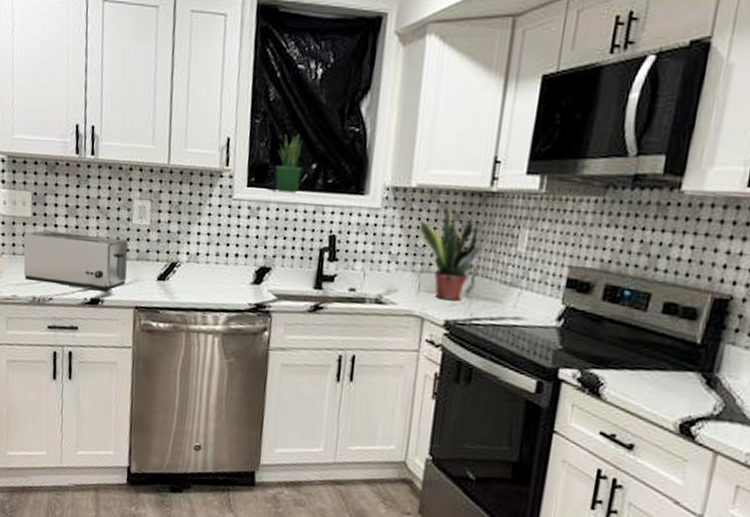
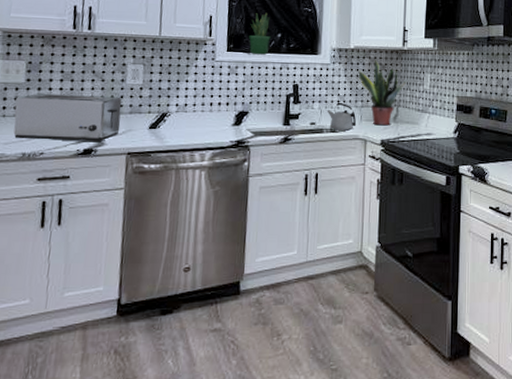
kettle: none [372,263,412,304] -> present [326,102,357,132]

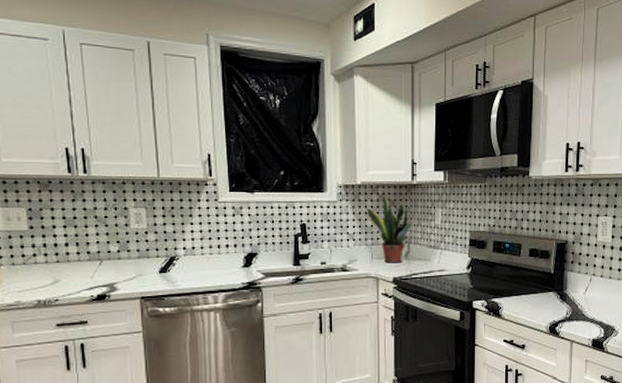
toaster: present [13,93,122,142] -> none [22,240,130,288]
planter: present [249,12,271,56] -> none [251,148,273,195]
kettle: present [326,102,357,132] -> none [336,240,368,270]

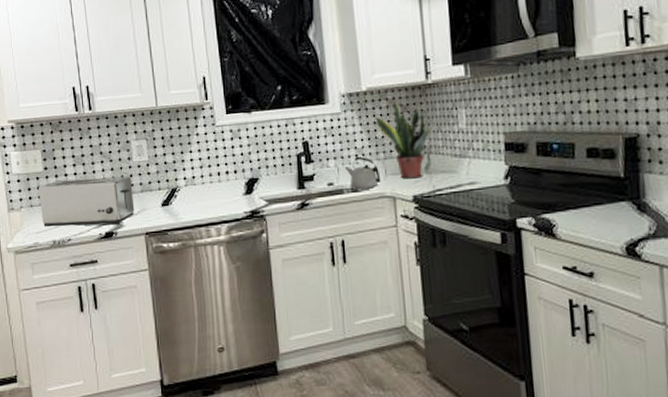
toaster: none [22,240,130,288] -> present [39,176,135,228]
kettle: none [336,240,368,270] -> present [344,156,381,190]

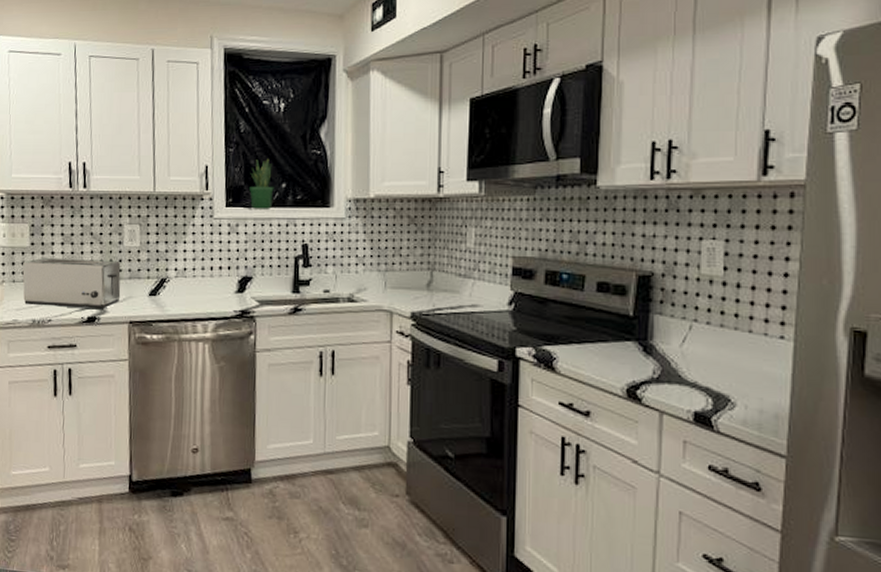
planter: none [246,64,270,115] -> present [249,158,274,211]
kettle: present [344,156,381,190] -> none [343,265,380,301]
potted plant: present [375,101,438,179] -> none [380,211,445,295]

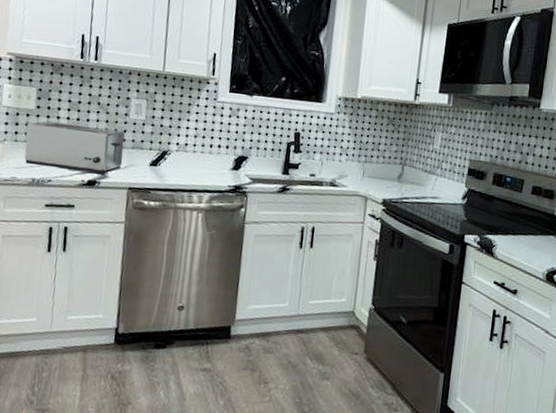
planter: present [249,158,274,211] -> none [252,53,275,100]

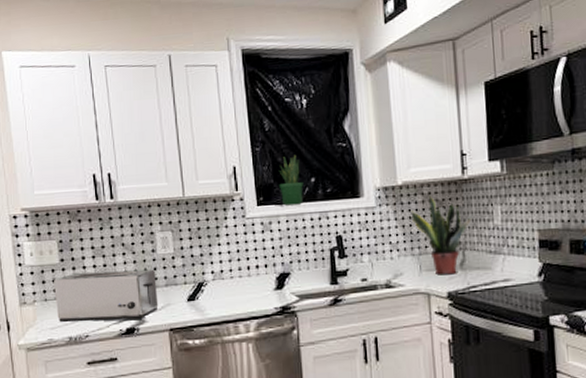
planter: none [252,53,275,100] -> present [278,154,304,207]
potted plant: none [363,113,417,185] -> present [410,195,473,275]

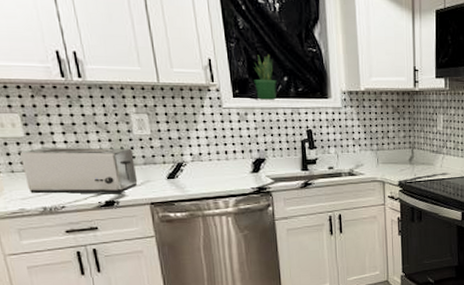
potted plant: present [410,195,473,275] -> none [371,102,421,168]

